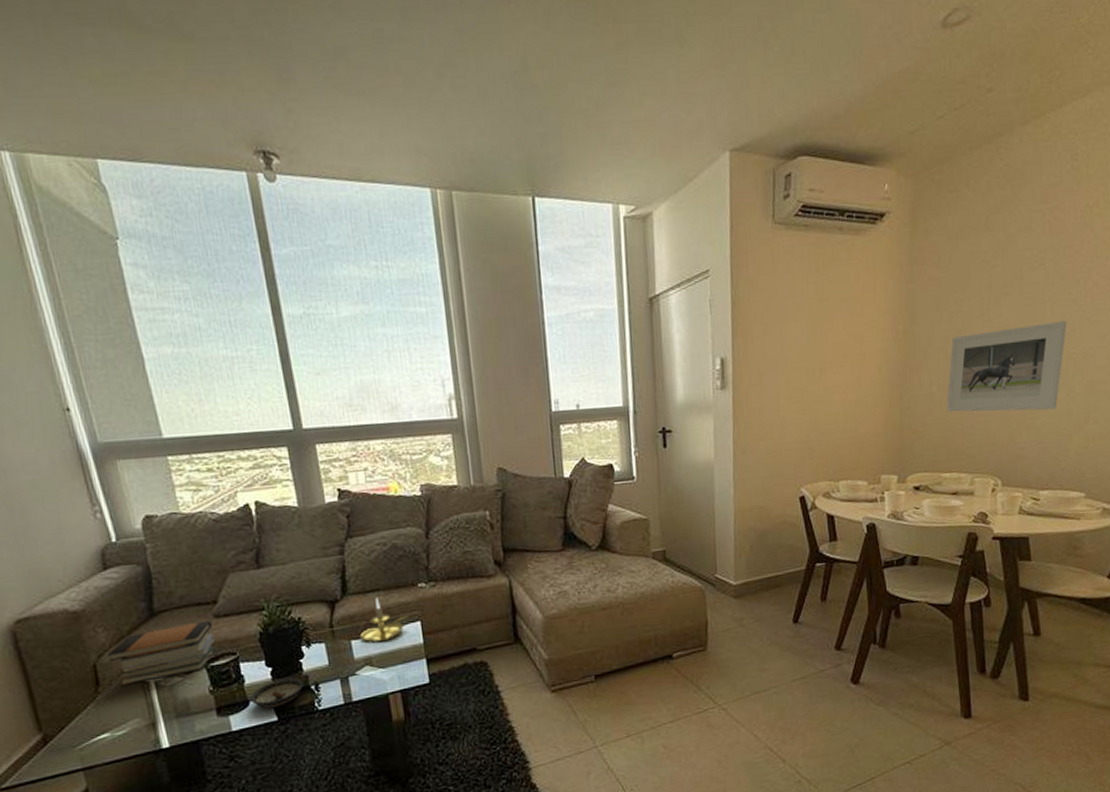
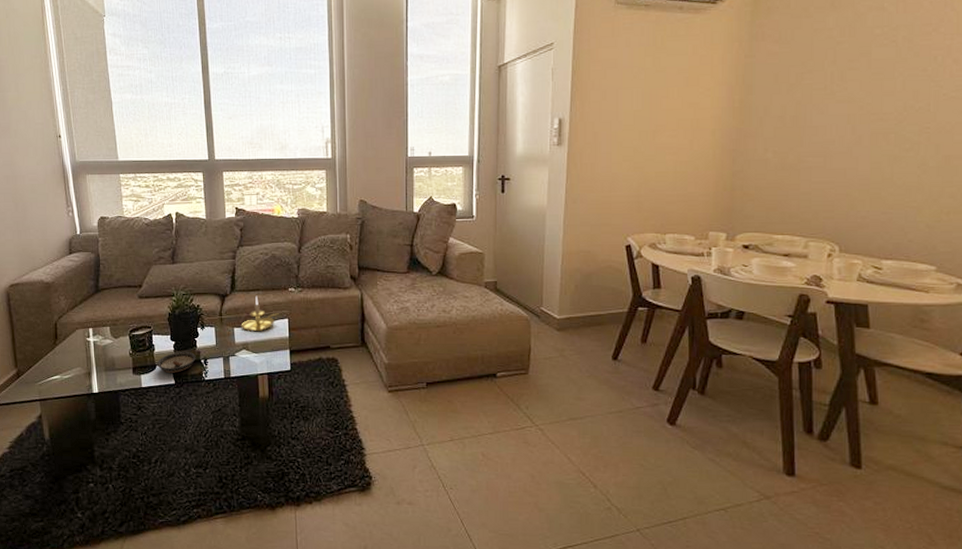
book stack: present [107,620,216,686] -> none [65,299,137,341]
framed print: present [946,320,1067,412] -> none [782,95,920,182]

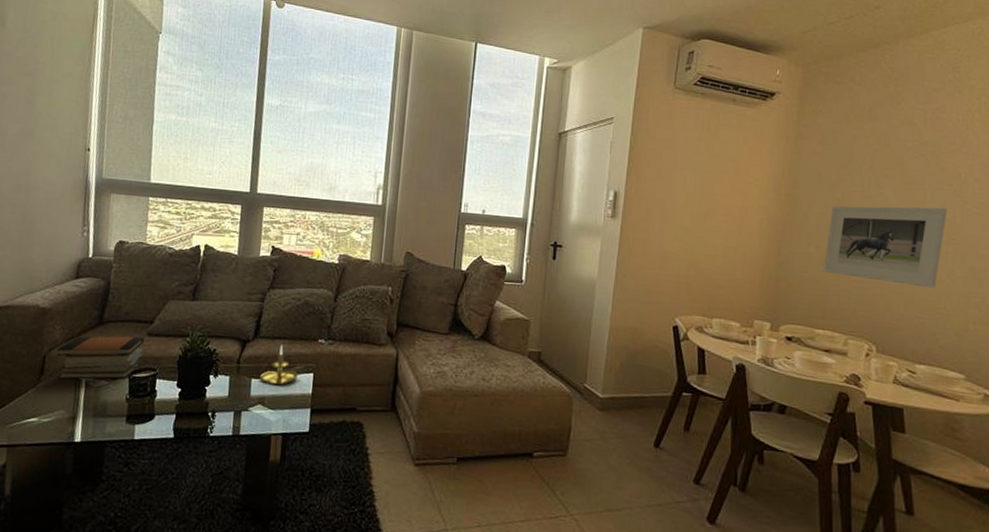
book stack: none [65,299,137,341] -> present [56,336,144,379]
saucer: present [157,351,196,373] -> none [156,400,203,425]
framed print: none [782,95,920,182] -> present [823,206,947,288]

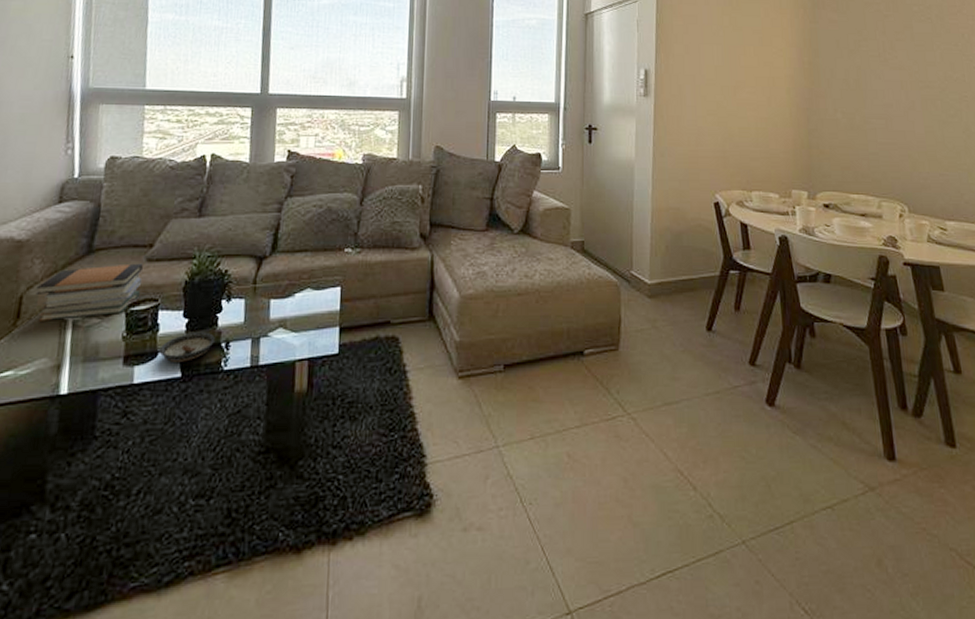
saucer: none [156,400,203,425] -> present [159,331,215,362]
candle holder: present [259,345,304,386] -> none [279,259,330,304]
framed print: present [823,206,947,288] -> none [851,67,957,145]

